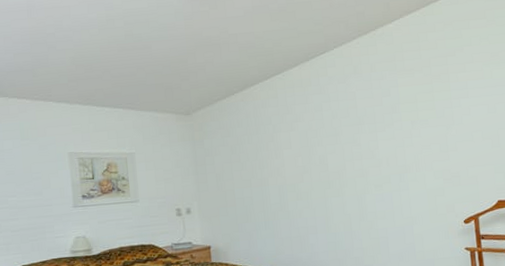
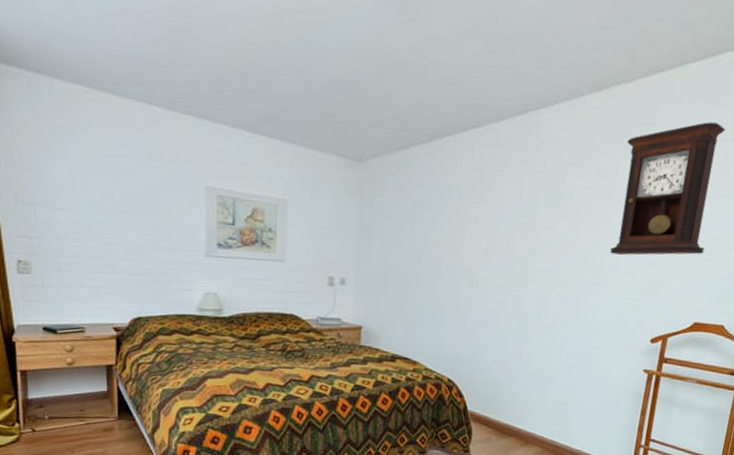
pendulum clock: none [399,41,489,155] -> present [609,122,726,255]

